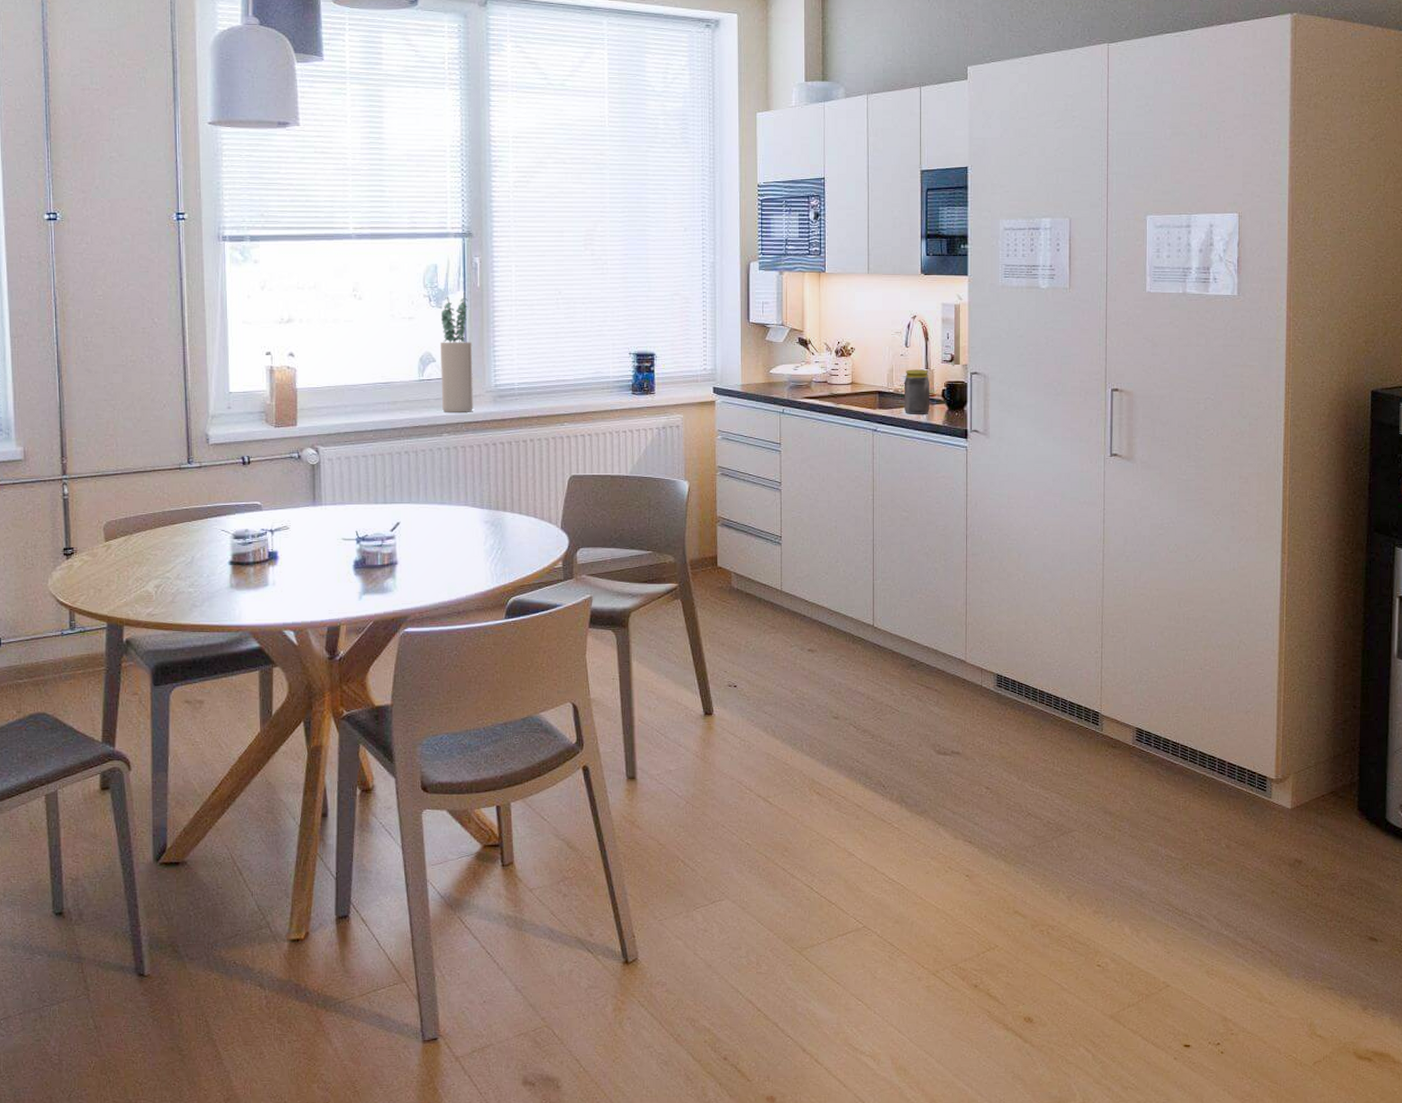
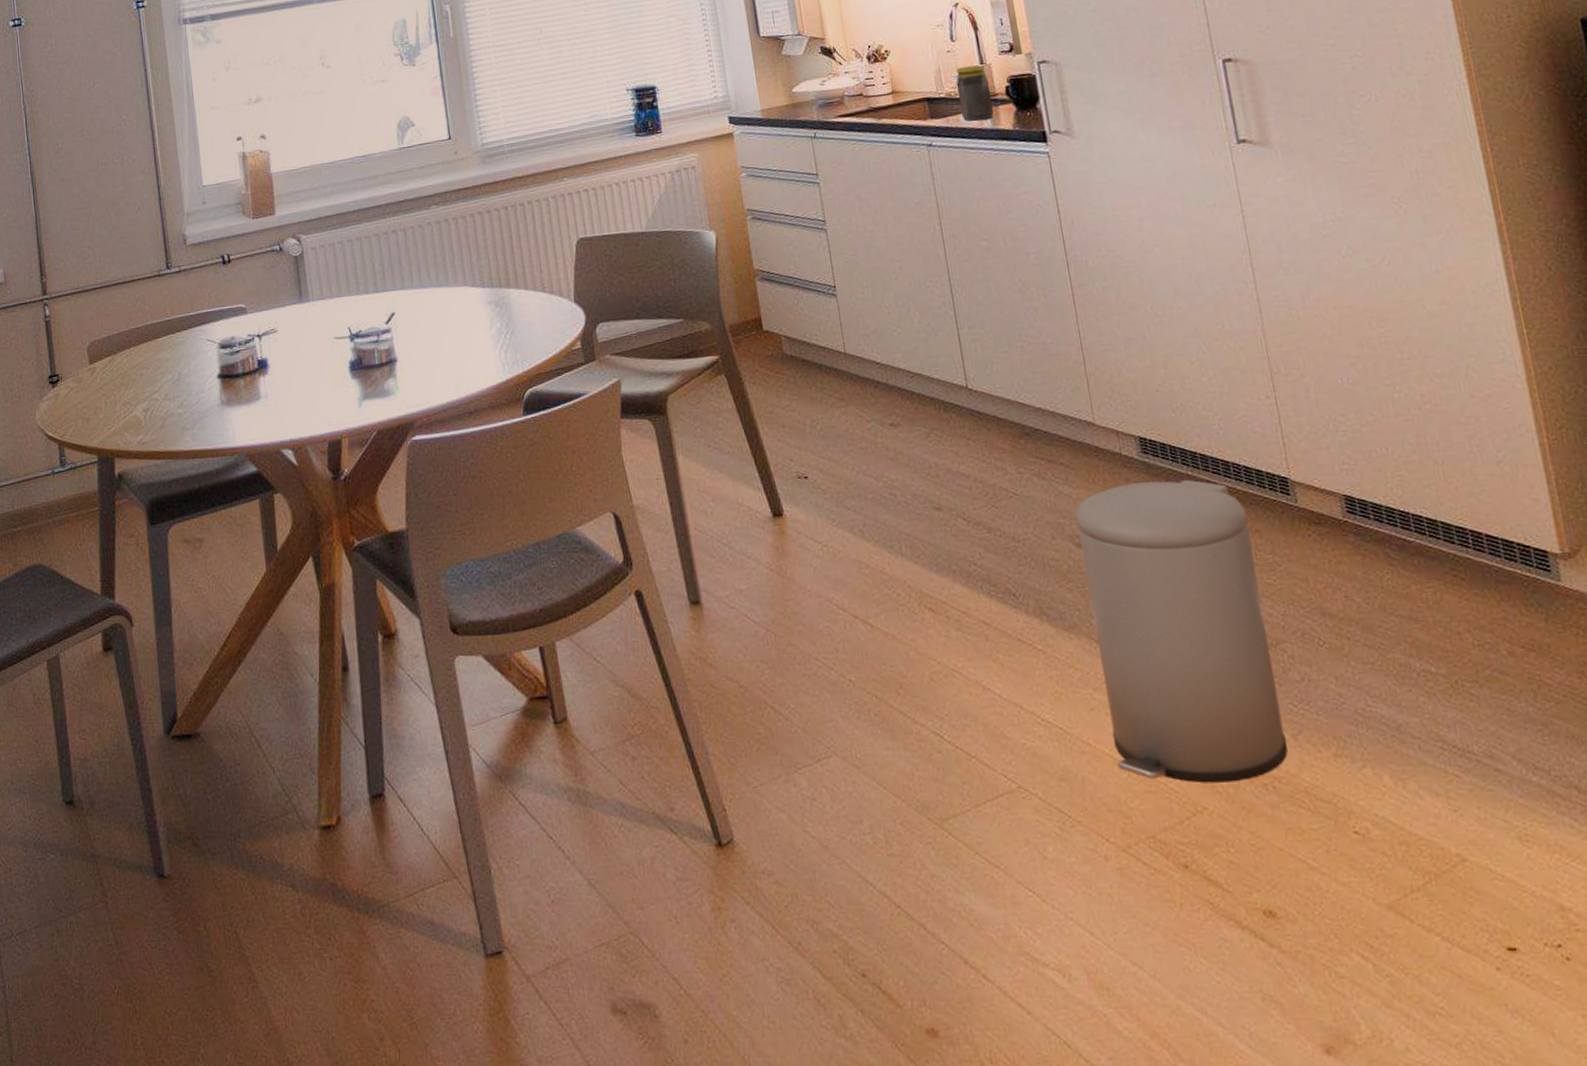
vase: present [439,292,473,412] -> none [415,45,461,182]
pedal bin: none [939,708,1065,928] -> present [1075,479,1288,783]

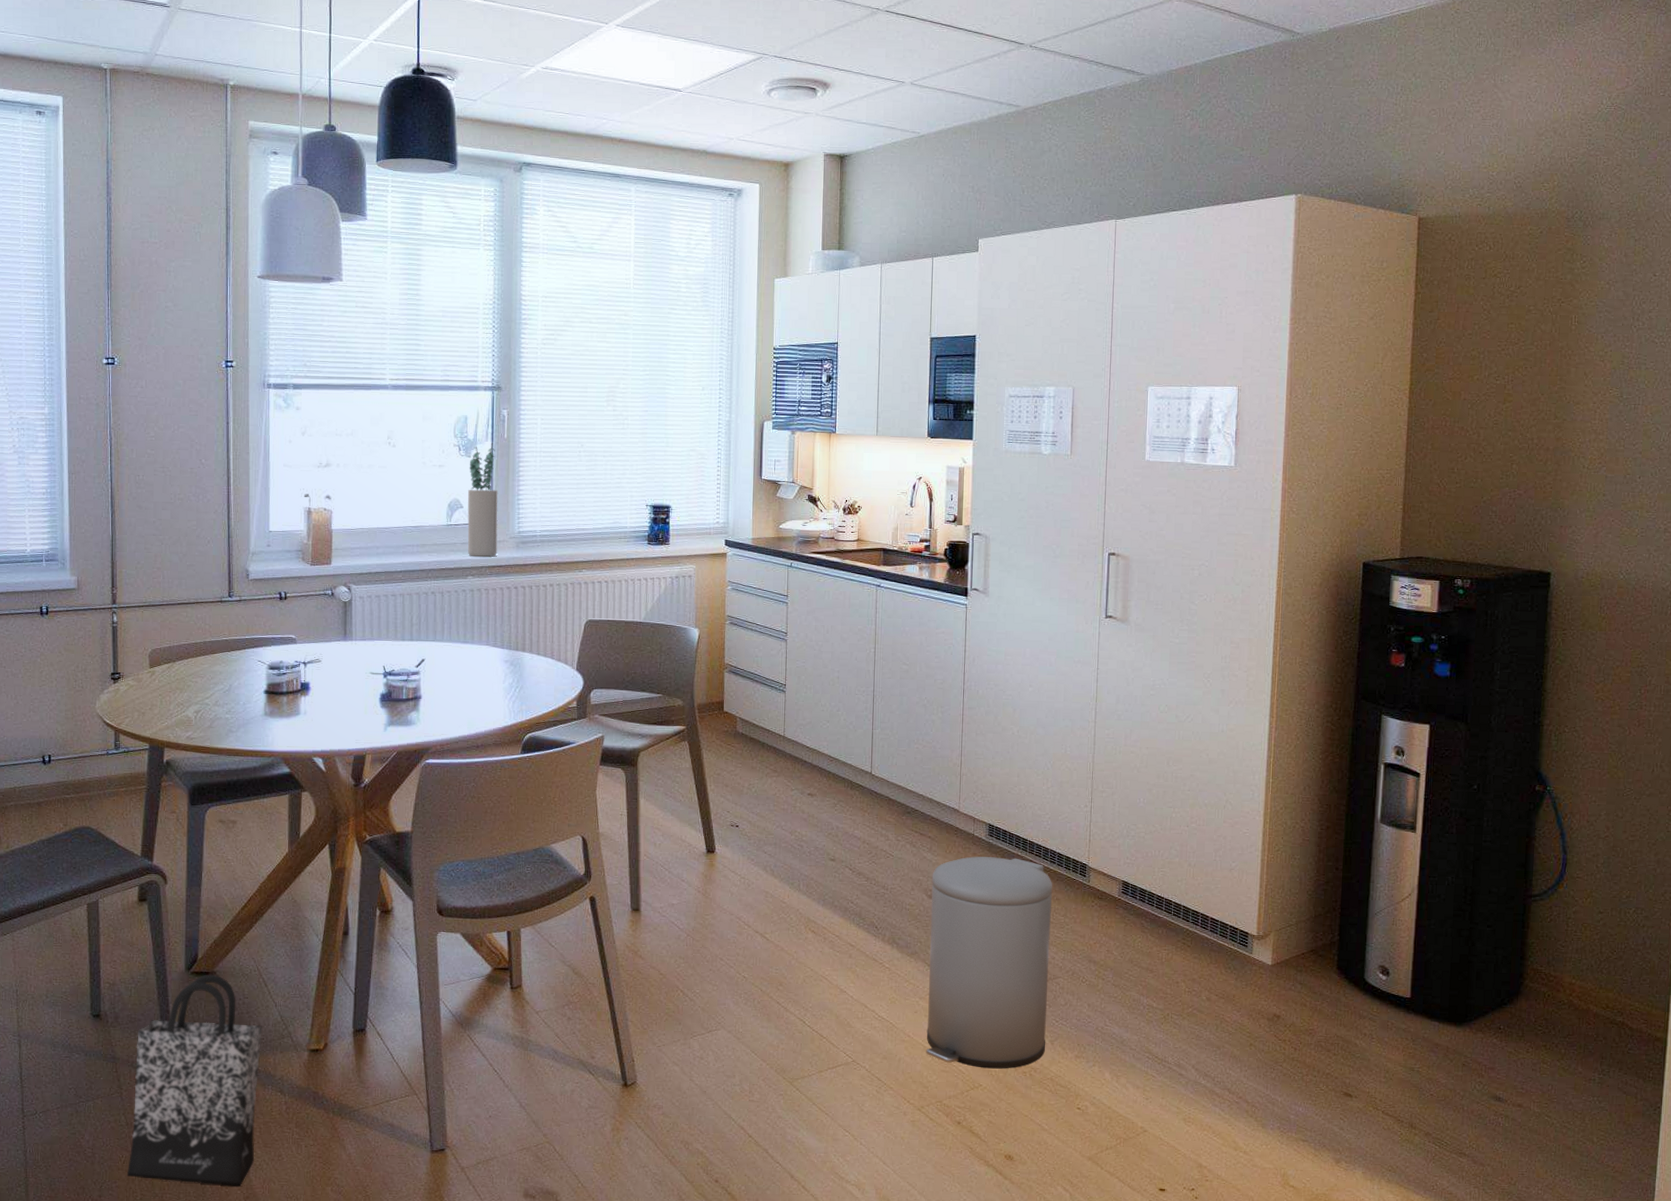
shopping bag: none [117,737,271,1020] -> present [126,974,262,1187]
vase: none [415,45,461,182] -> present [467,443,498,557]
jar: present [956,65,994,122] -> none [907,528,933,573]

